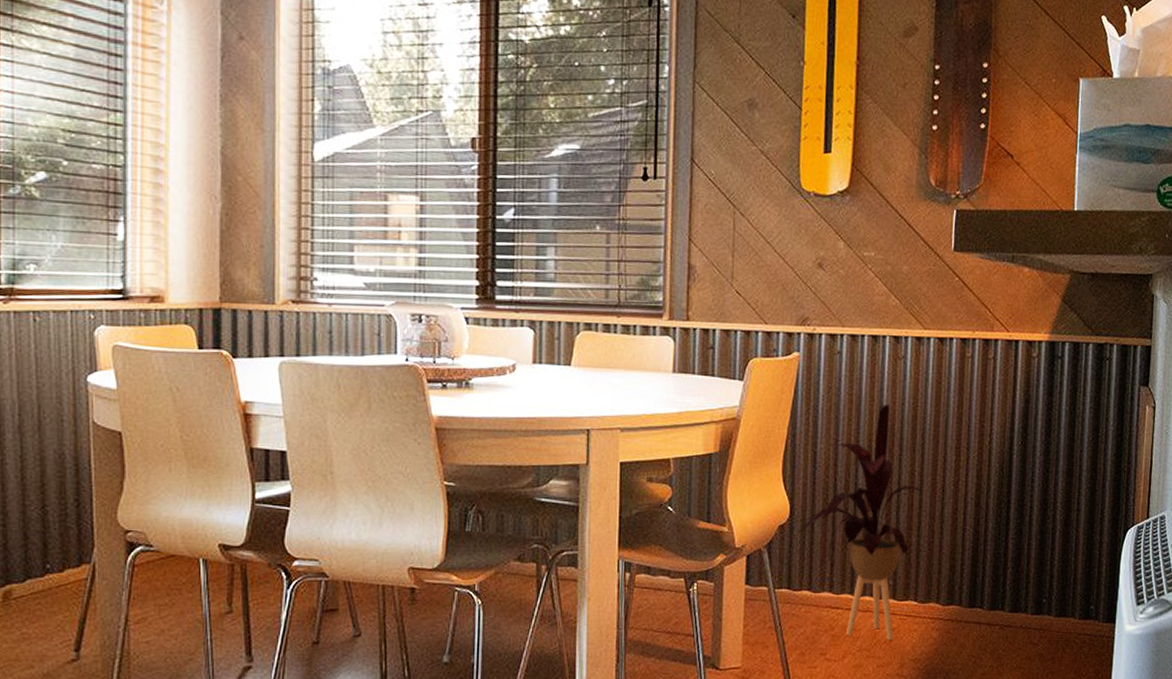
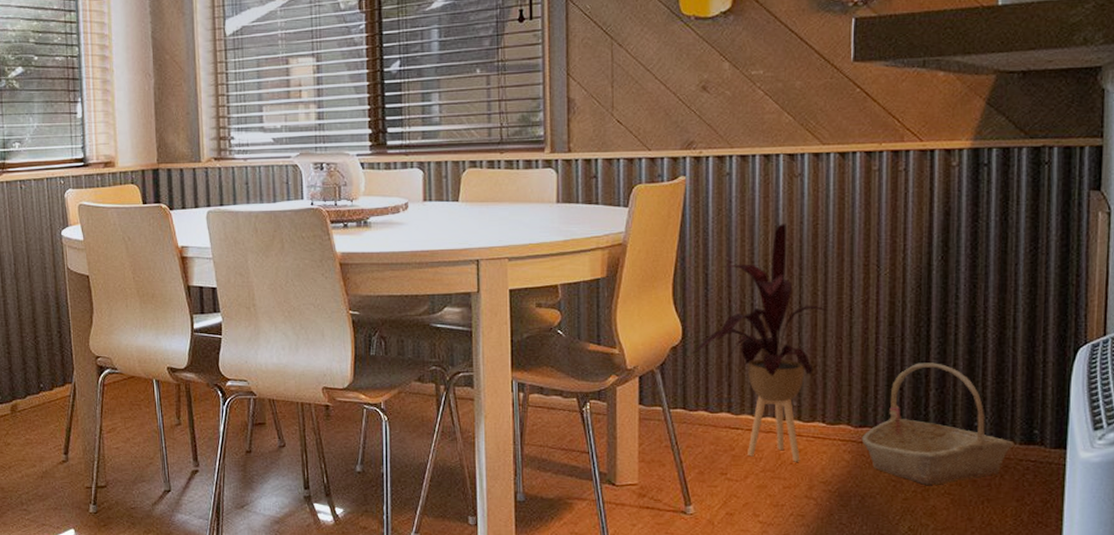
basket: none [948,542,1075,660] -> present [861,363,1015,485]

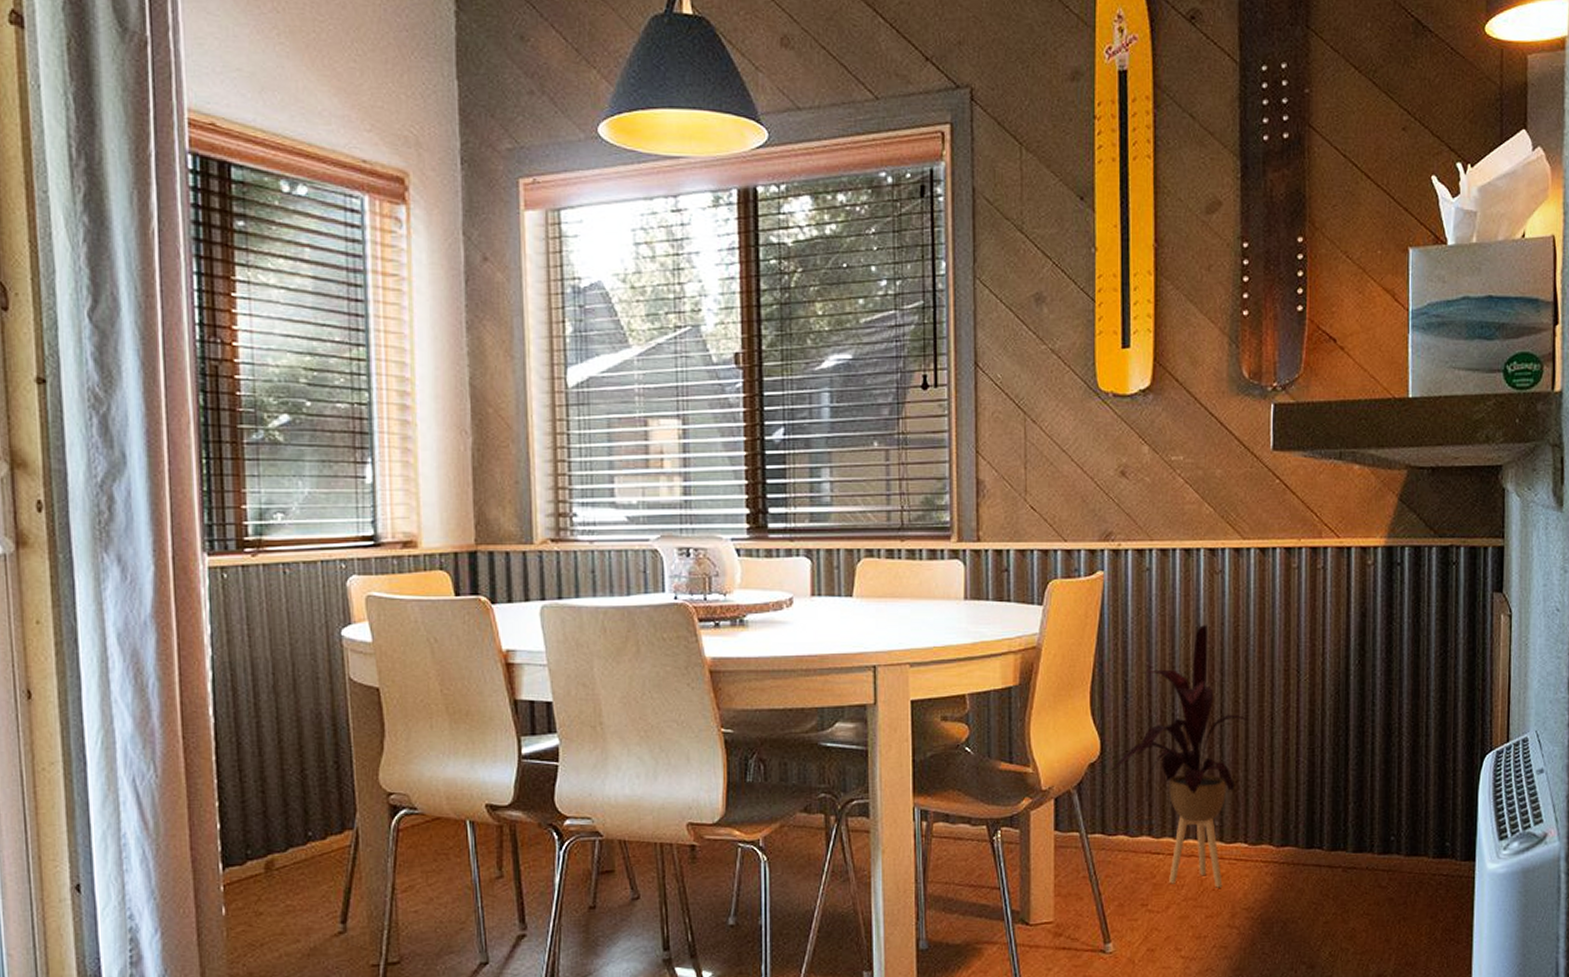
basket: present [861,363,1015,485] -> none [1283,774,1428,906]

